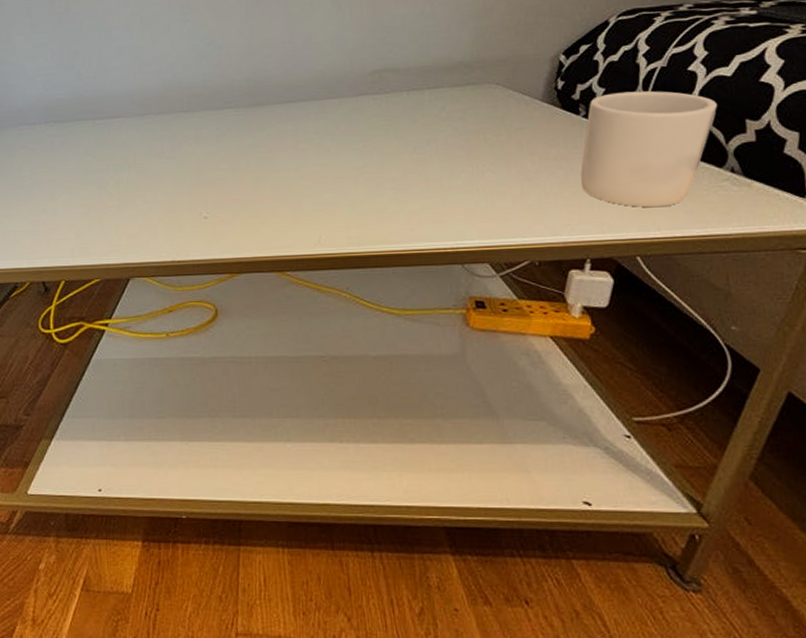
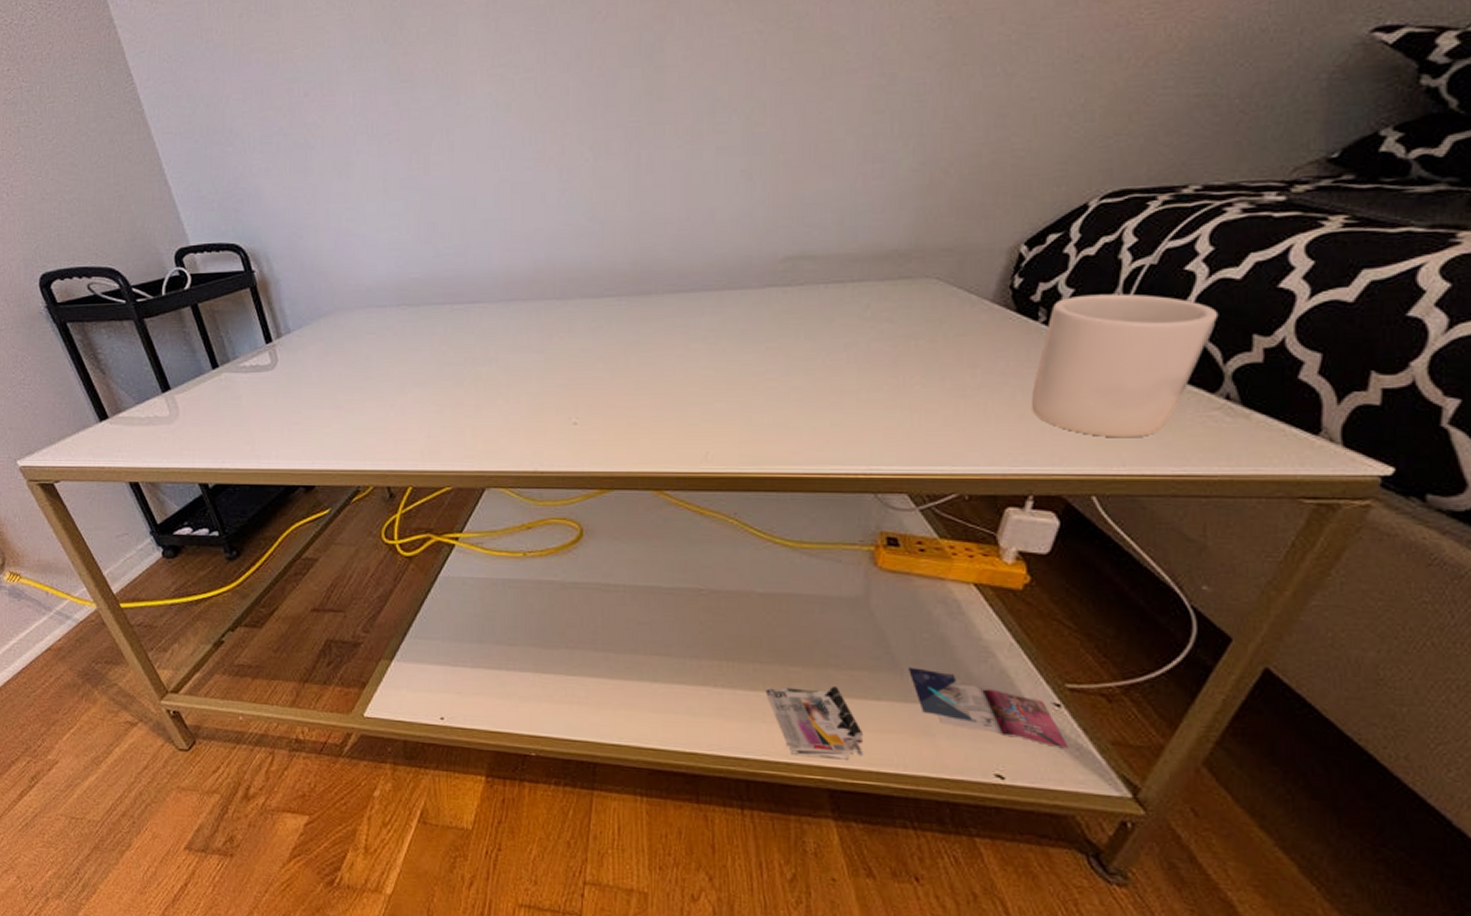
magazine: none [383,412,641,500] -> present [764,667,1068,760]

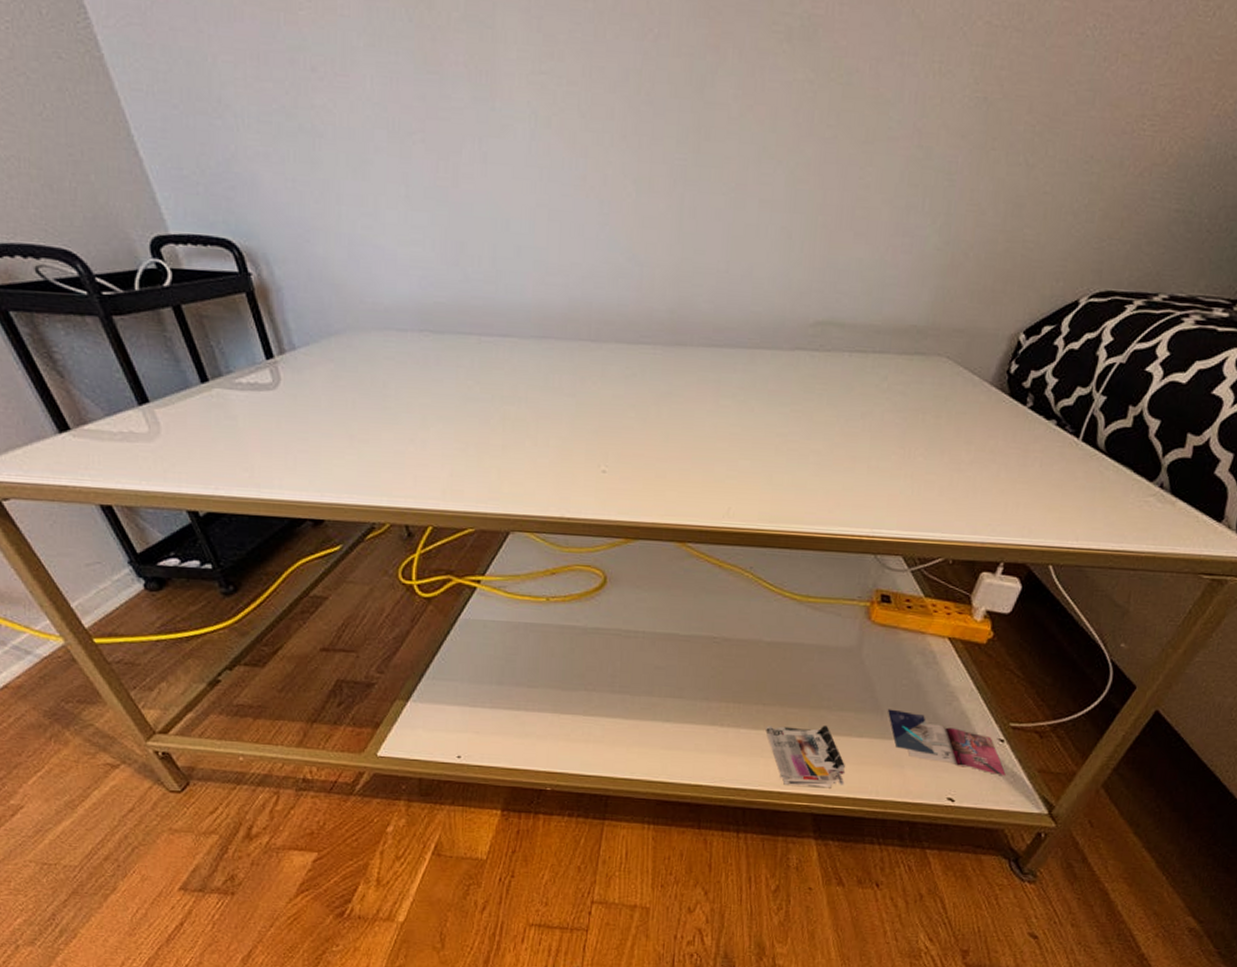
mug: present [1032,293,1219,438] -> none [1012,385,1165,517]

